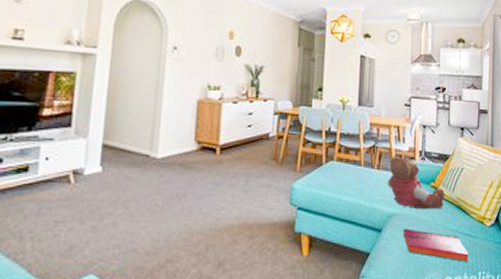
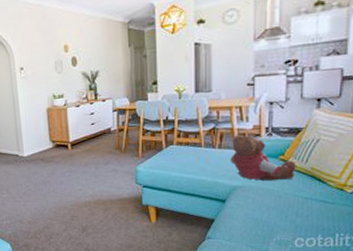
hardback book: present [403,228,469,263] -> none [249,198,324,226]

